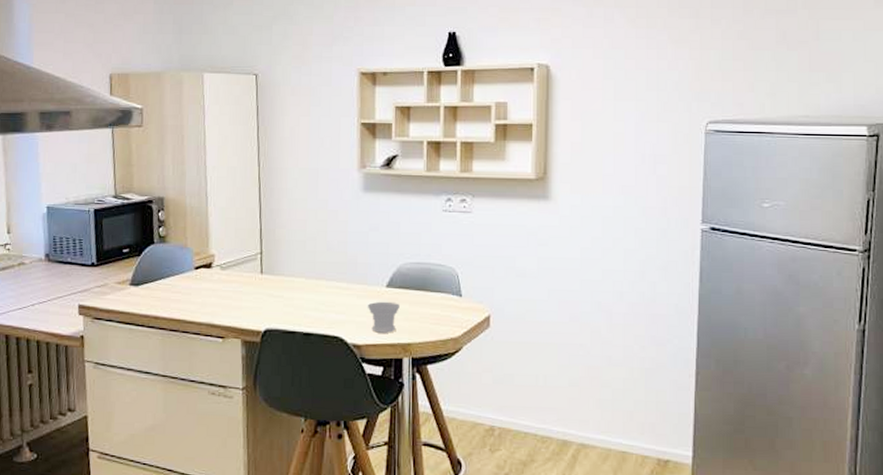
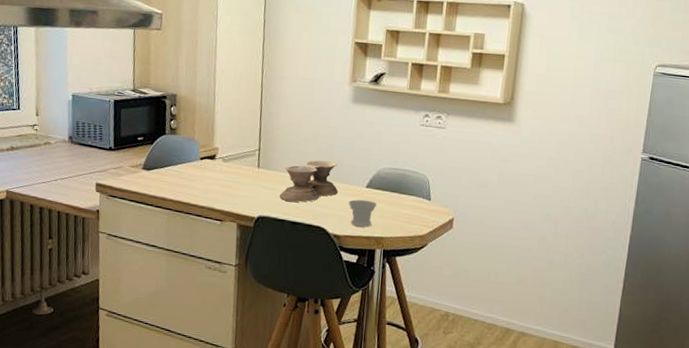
bowl: none [287,260,354,310] -> present [279,160,338,202]

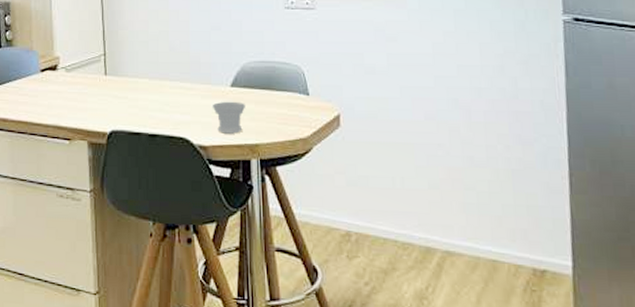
bowl: present [279,160,338,202] -> none [132,60,198,110]

